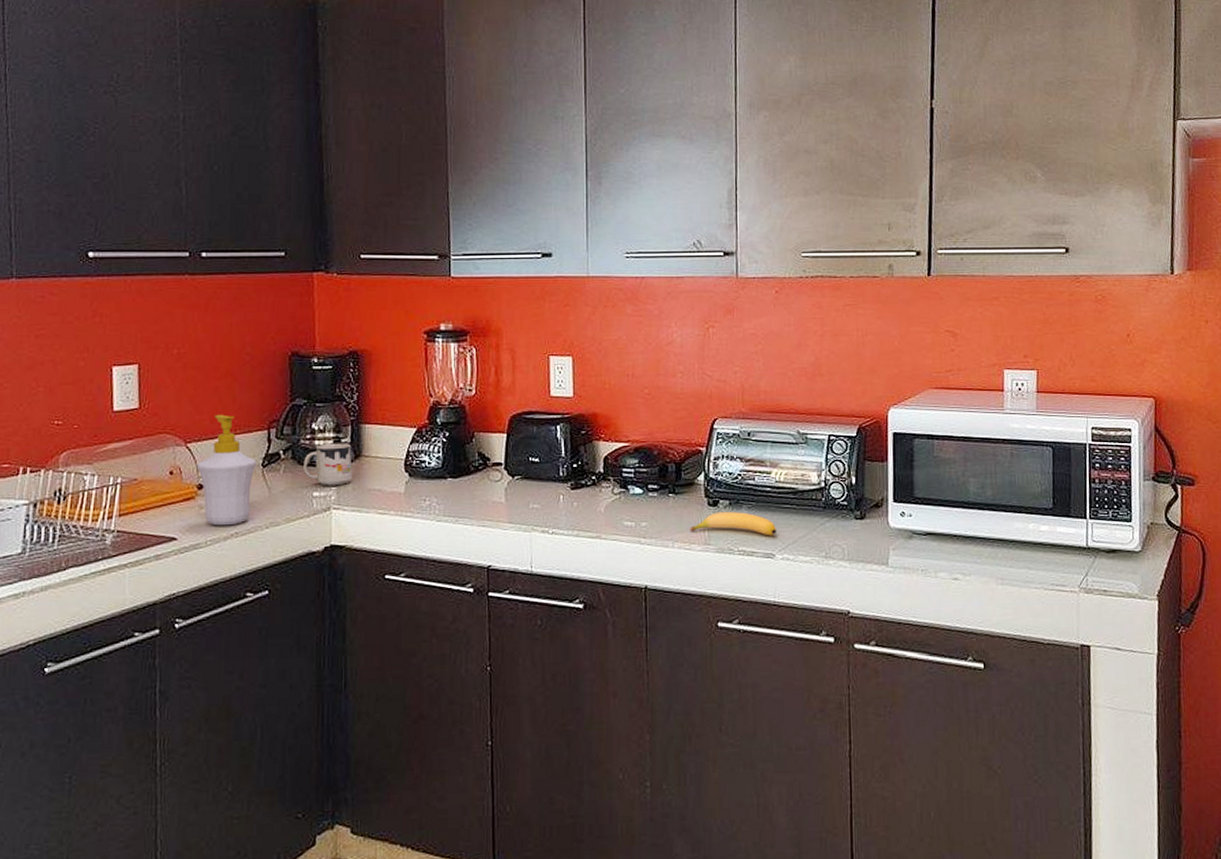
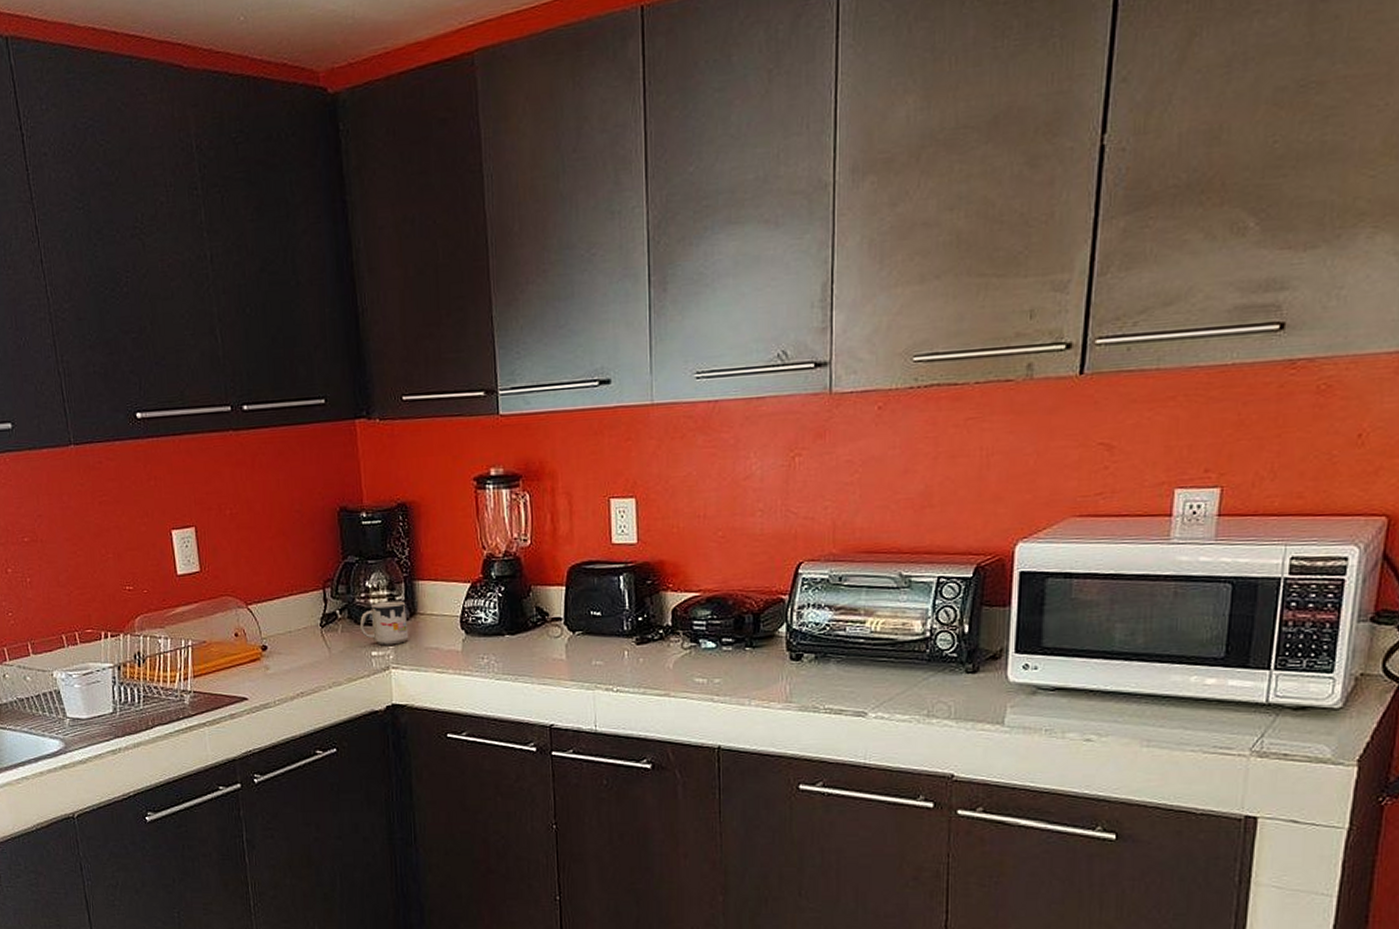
soap bottle: present [196,414,257,526] -> none [259,575,316,686]
banana: present [690,512,776,536] -> none [769,666,870,693]

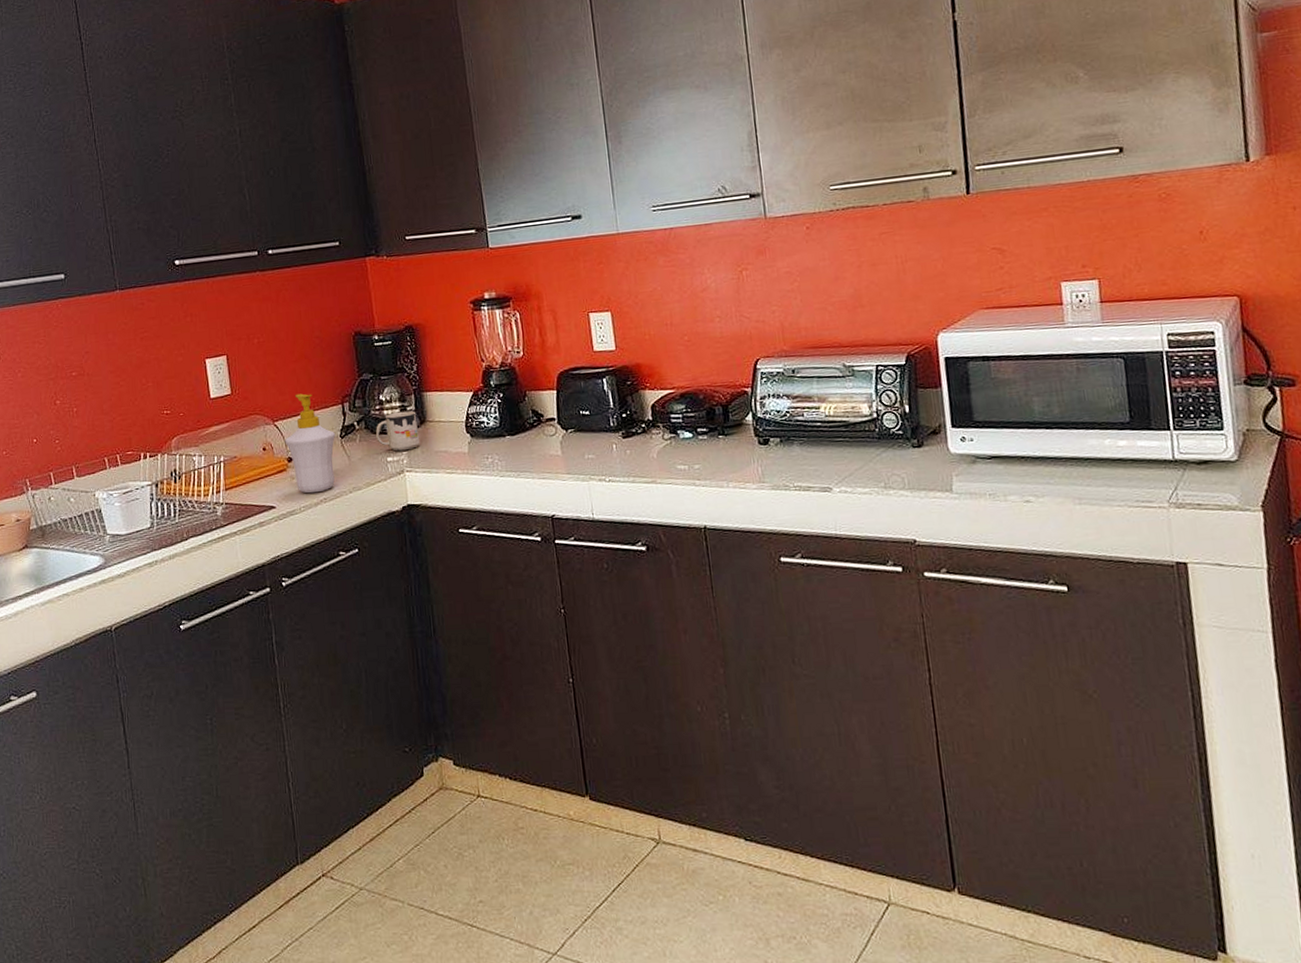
soap bottle: none [259,575,316,686] -> present [285,393,336,494]

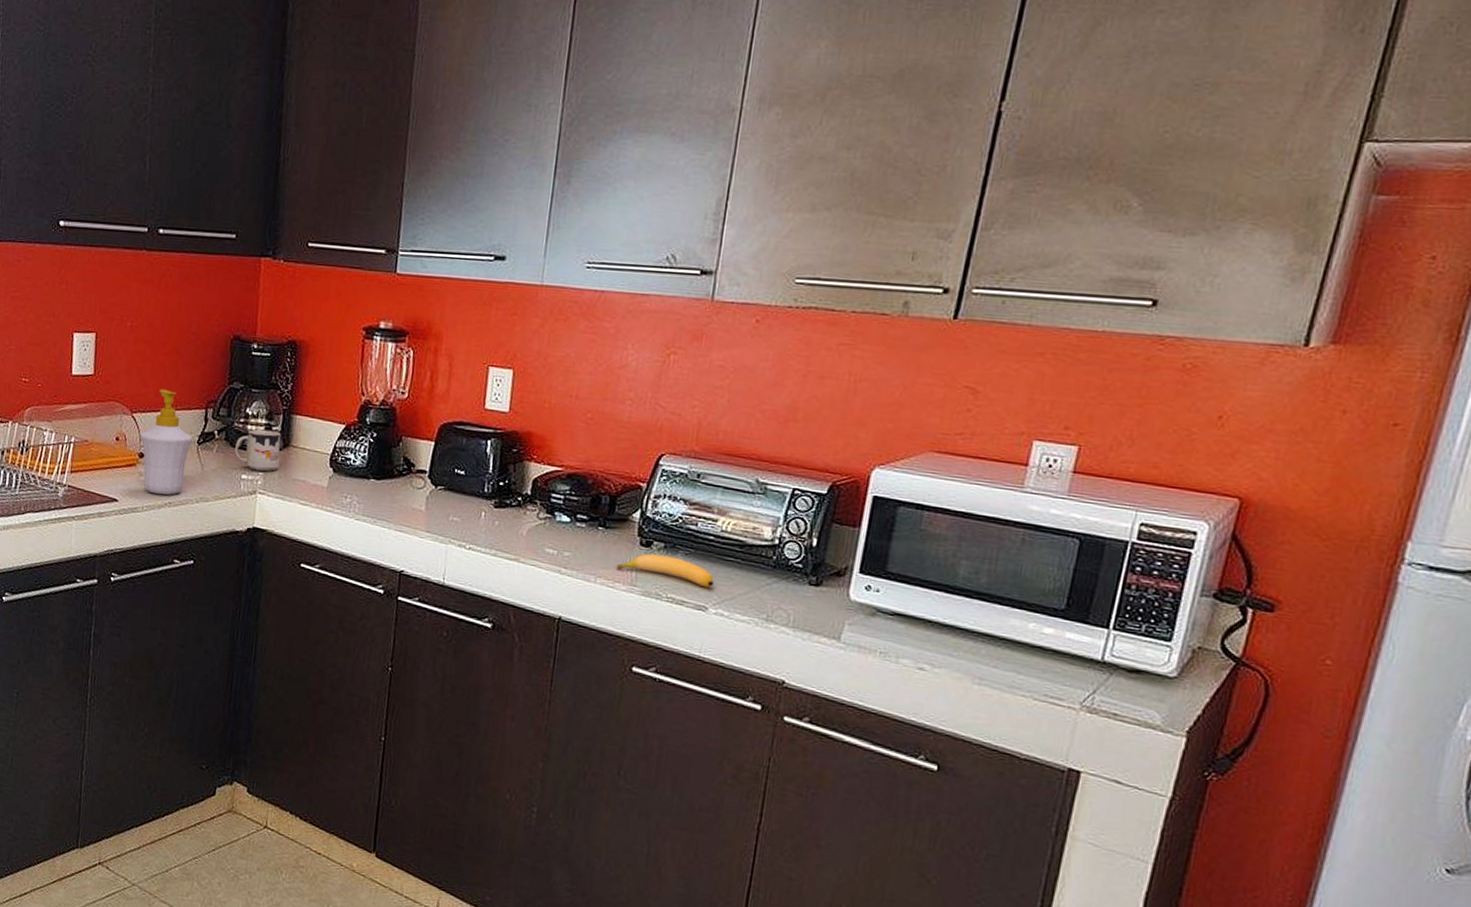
banana: none [743,448,831,471] -> present [616,553,714,588]

